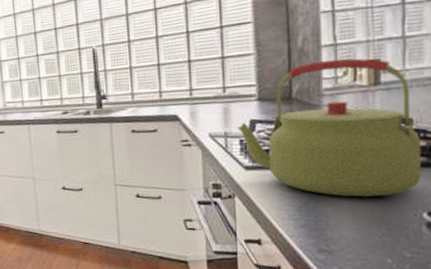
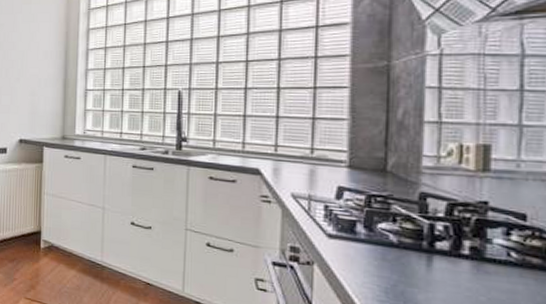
kettle: present [237,58,421,197] -> none [322,137,536,295]

